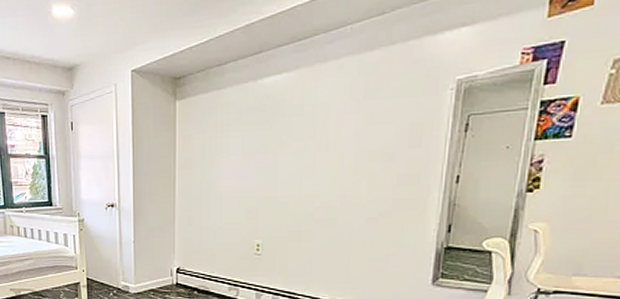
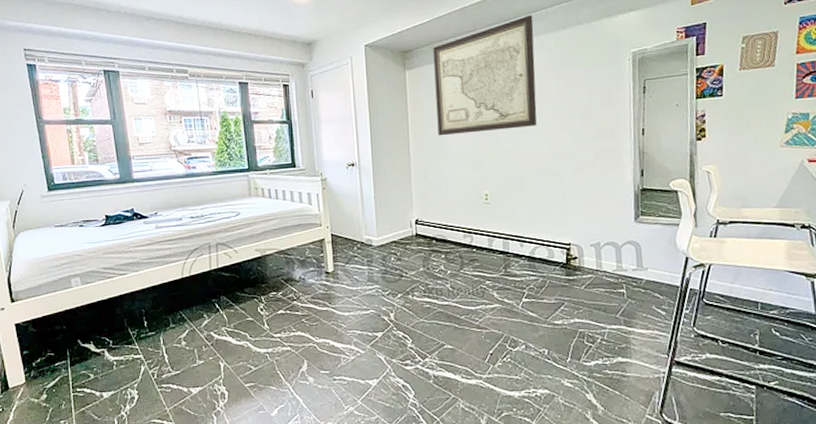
wall art: none [208,33,334,177] -> present [433,15,537,136]

